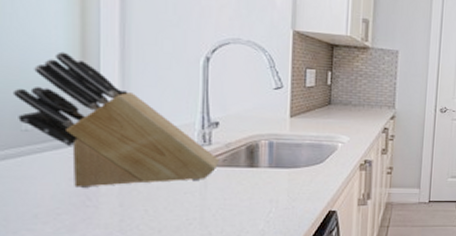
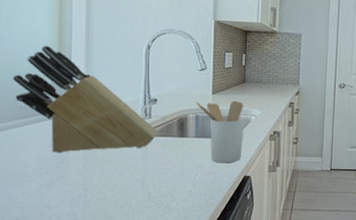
utensil holder: none [270,125,330,197] -> present [196,100,245,164]

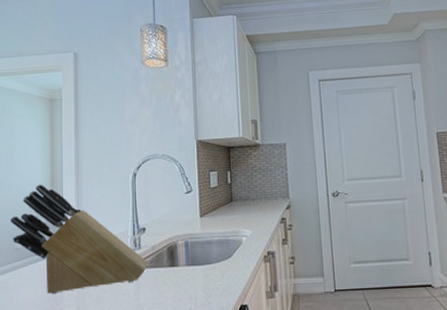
utensil holder: present [196,100,245,164] -> none [184,221,237,293]

